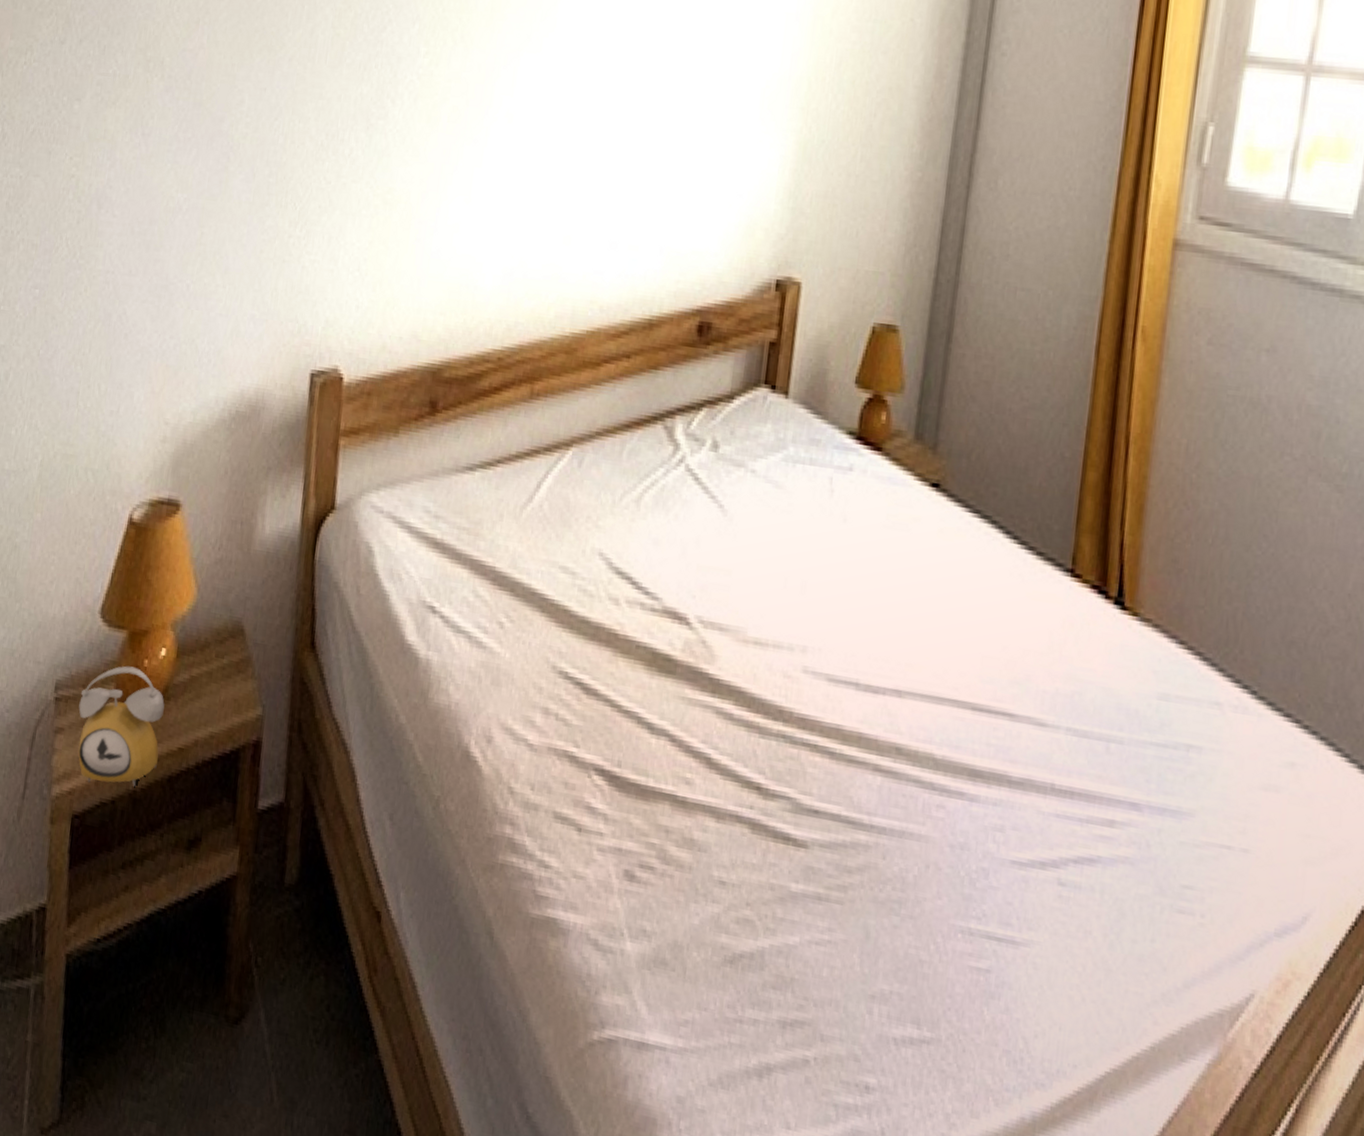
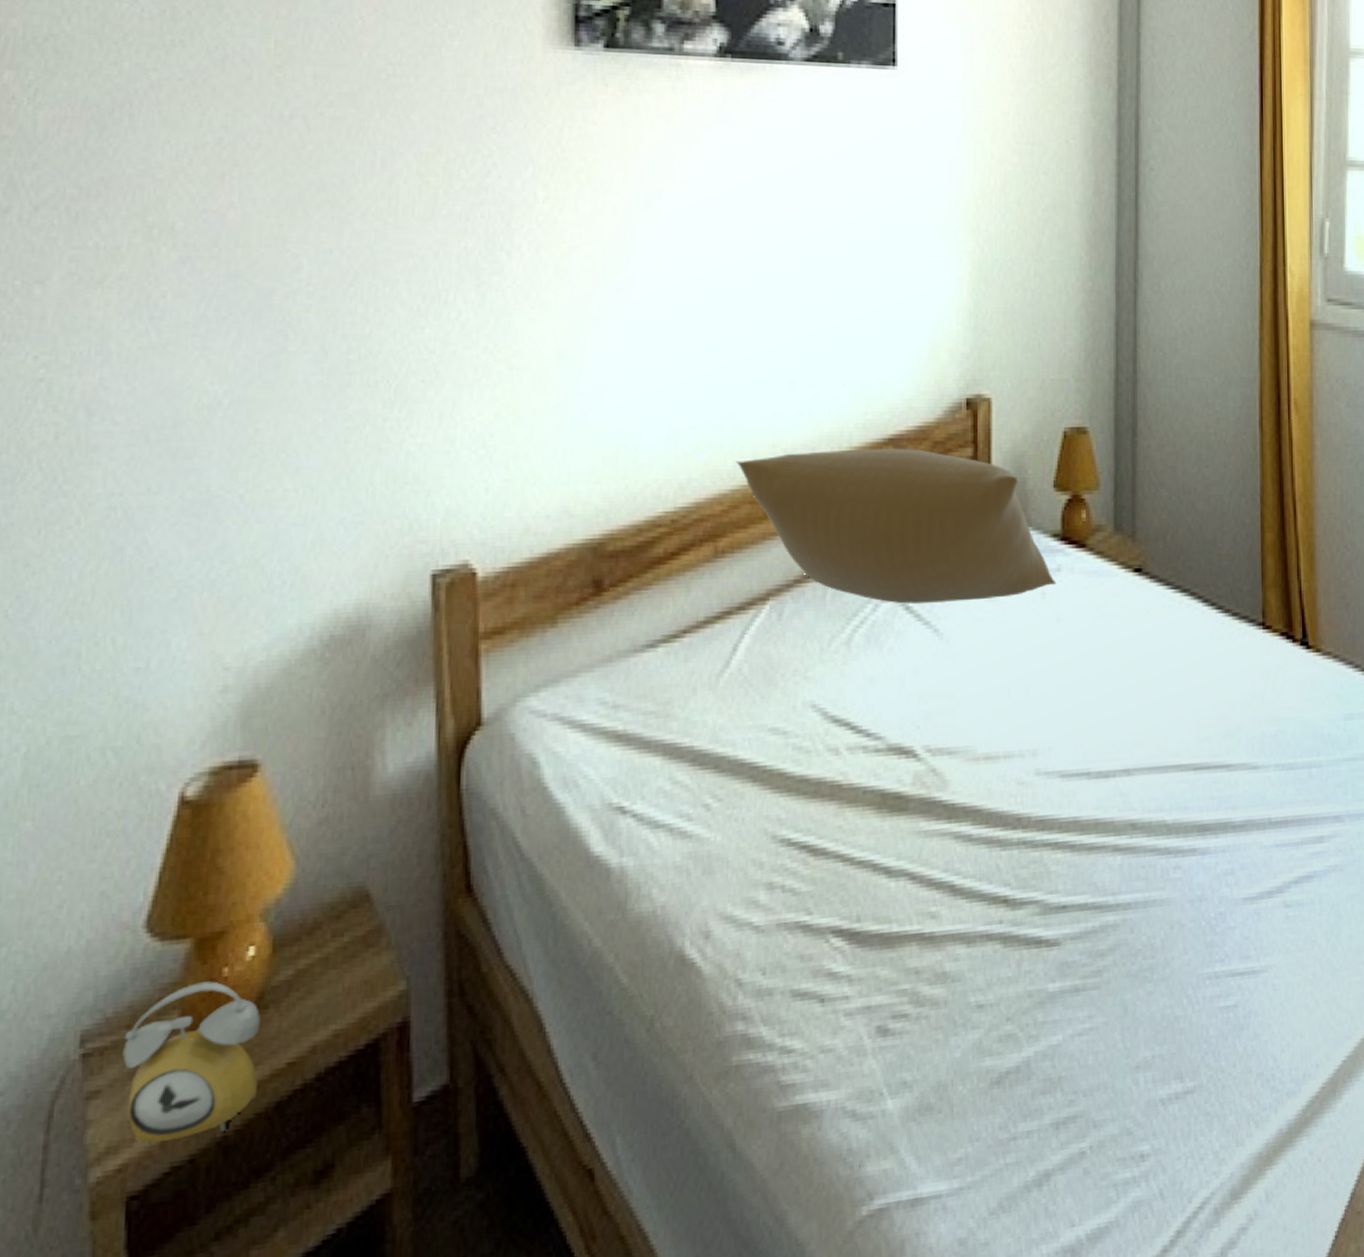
cushion: none [557,311,847,487] -> present [736,448,1057,604]

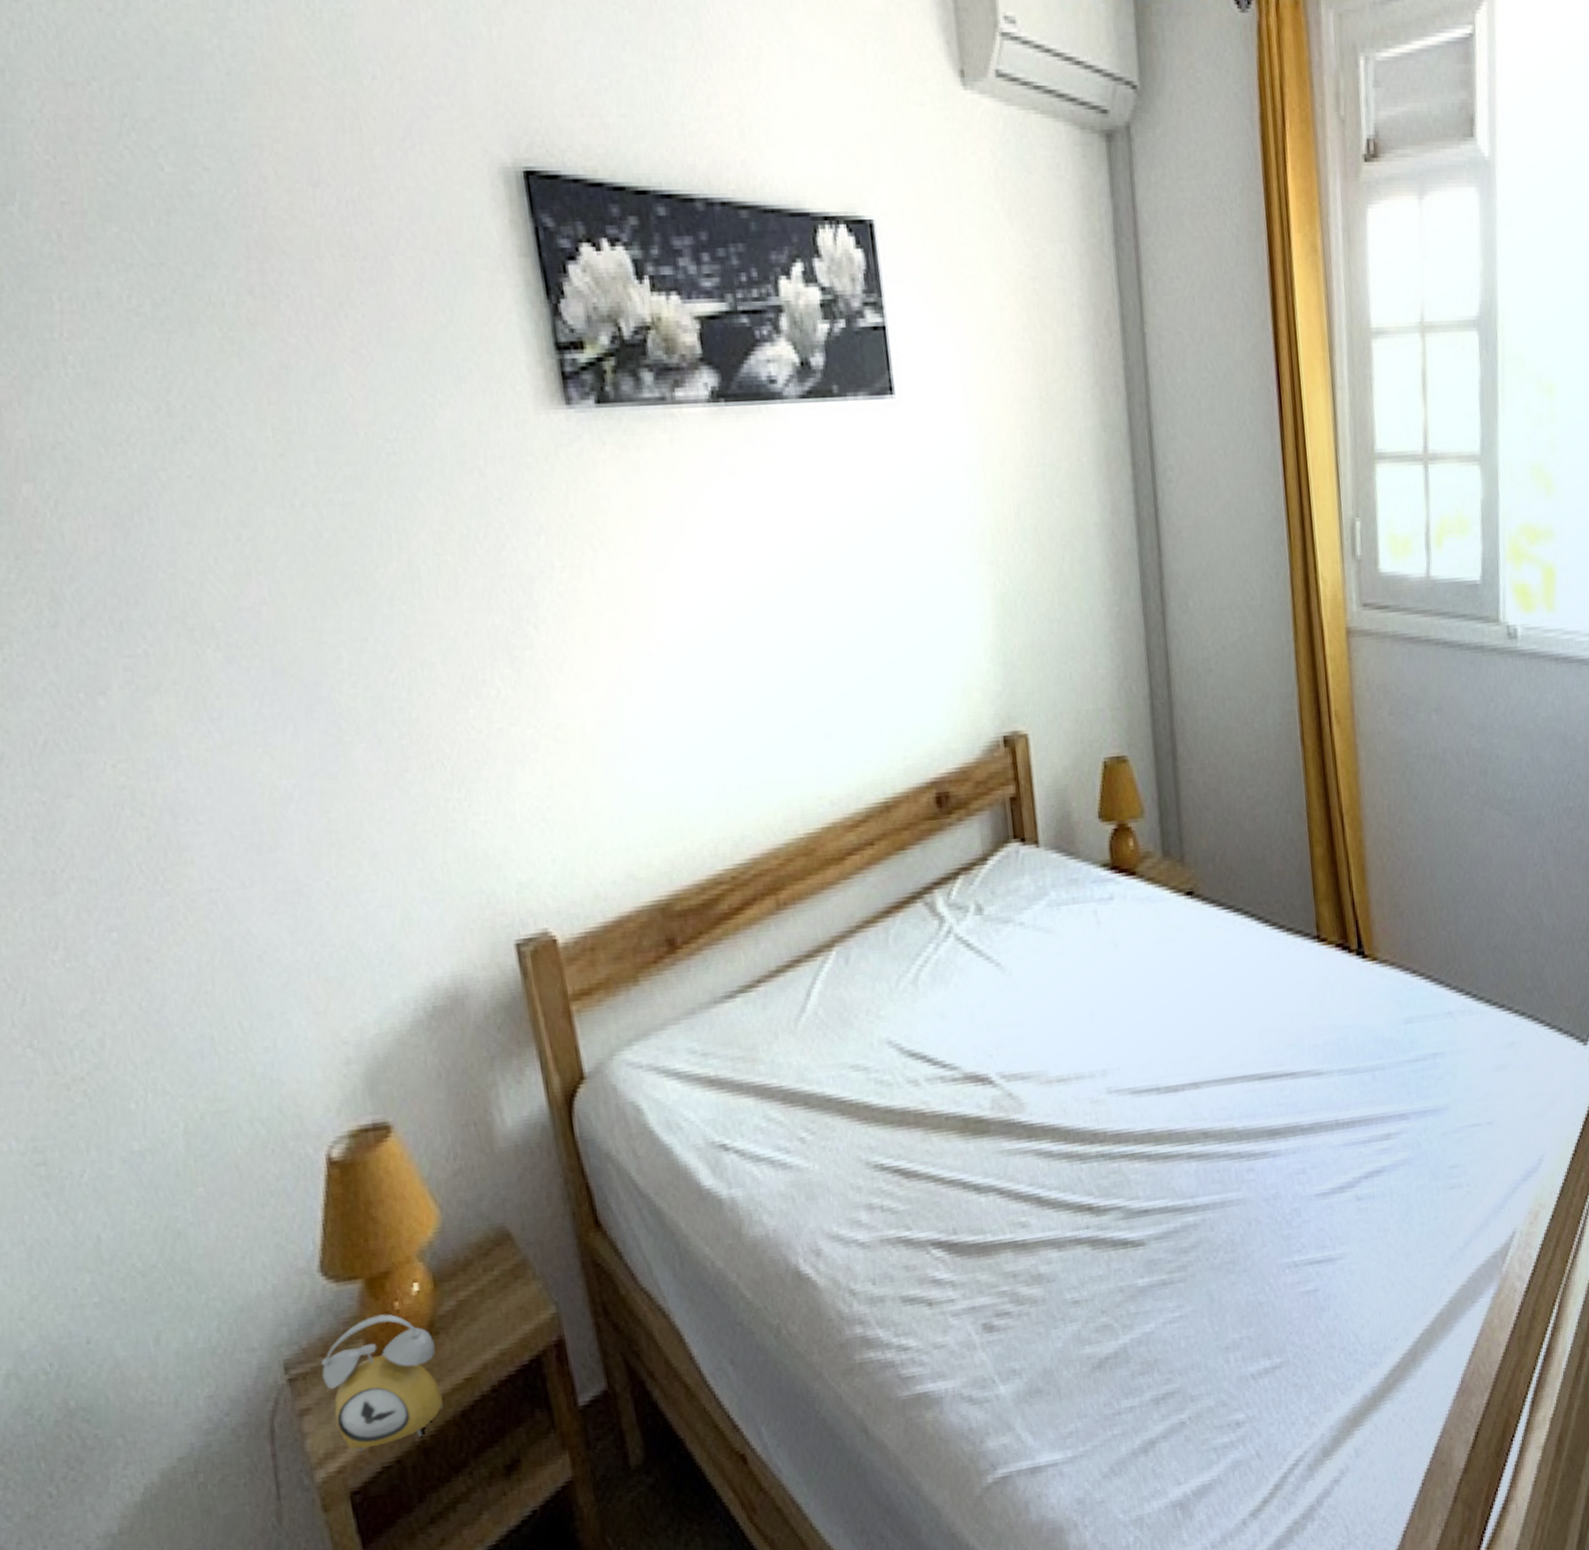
cushion: present [736,448,1057,604] -> none [785,790,1111,942]

